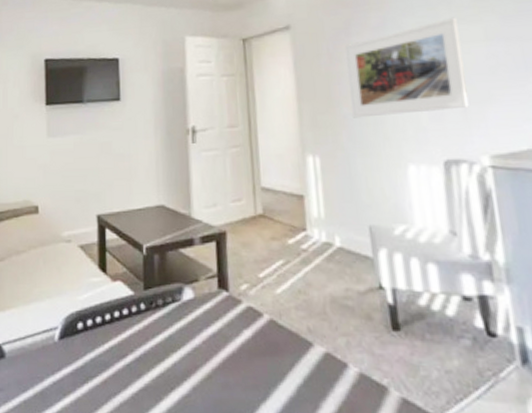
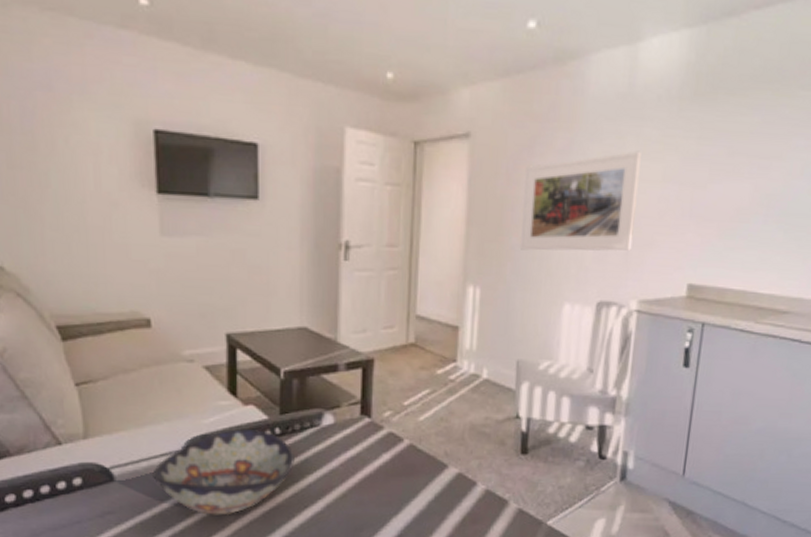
decorative bowl: none [35,305,159,396] -> present [151,429,294,515]

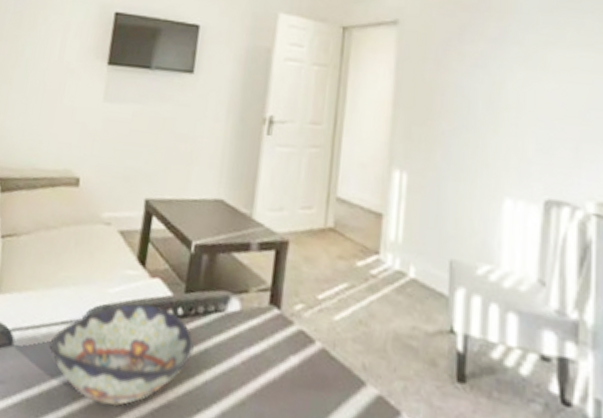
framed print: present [521,150,641,252] -> none [452,41,584,145]

